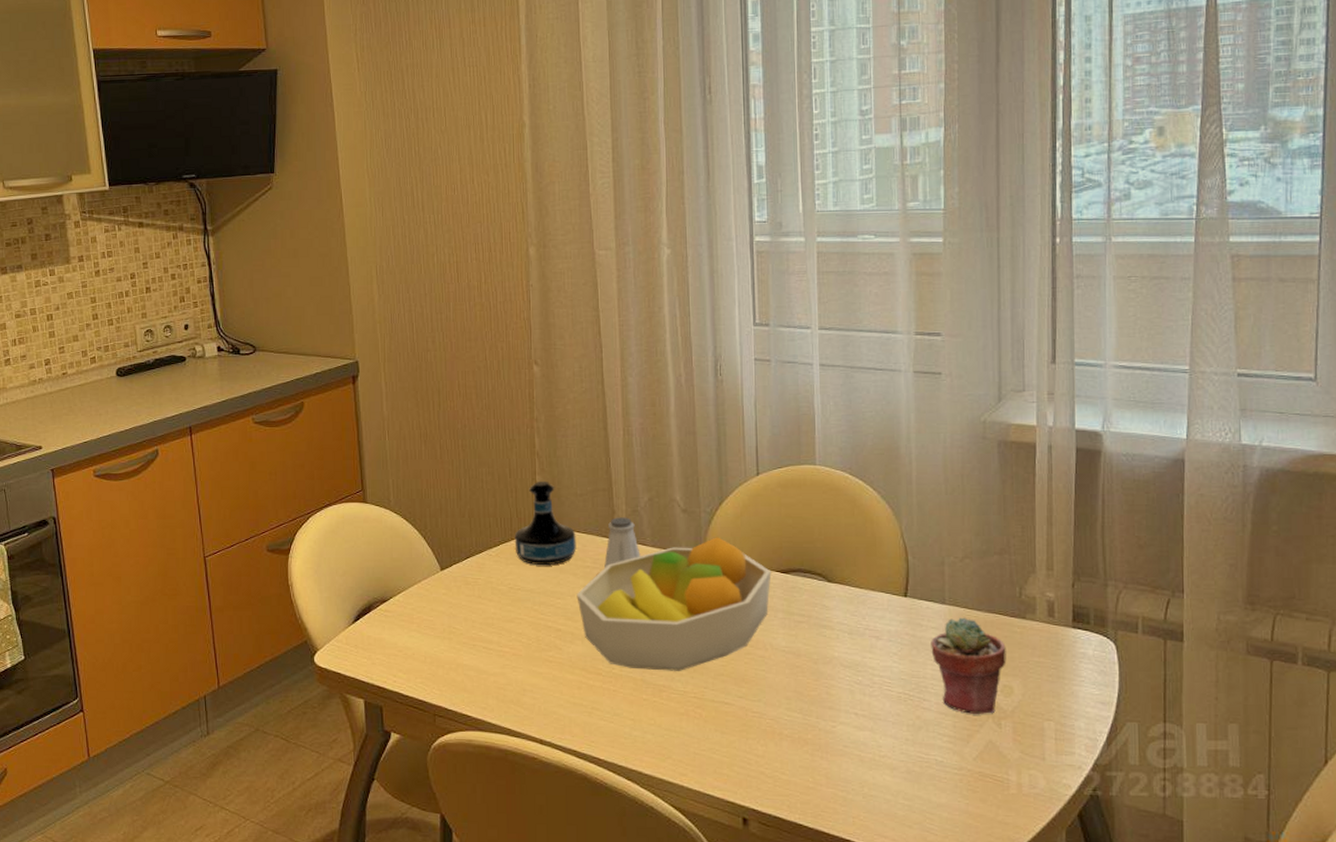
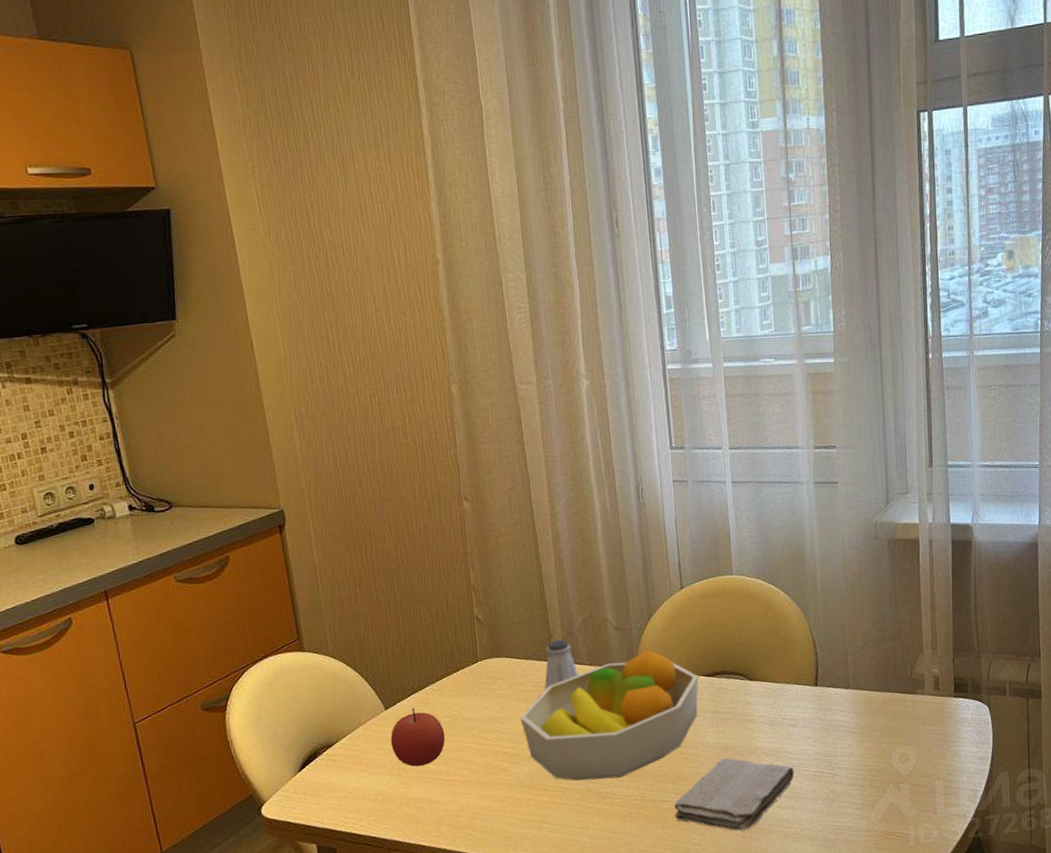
apple: none [444,571,499,632] -> present [390,707,446,767]
tequila bottle: present [514,480,577,566] -> none [456,612,517,695]
washcloth: none [736,665,875,747] -> present [674,758,794,831]
potted succulent: present [931,617,1006,714] -> none [839,698,902,782]

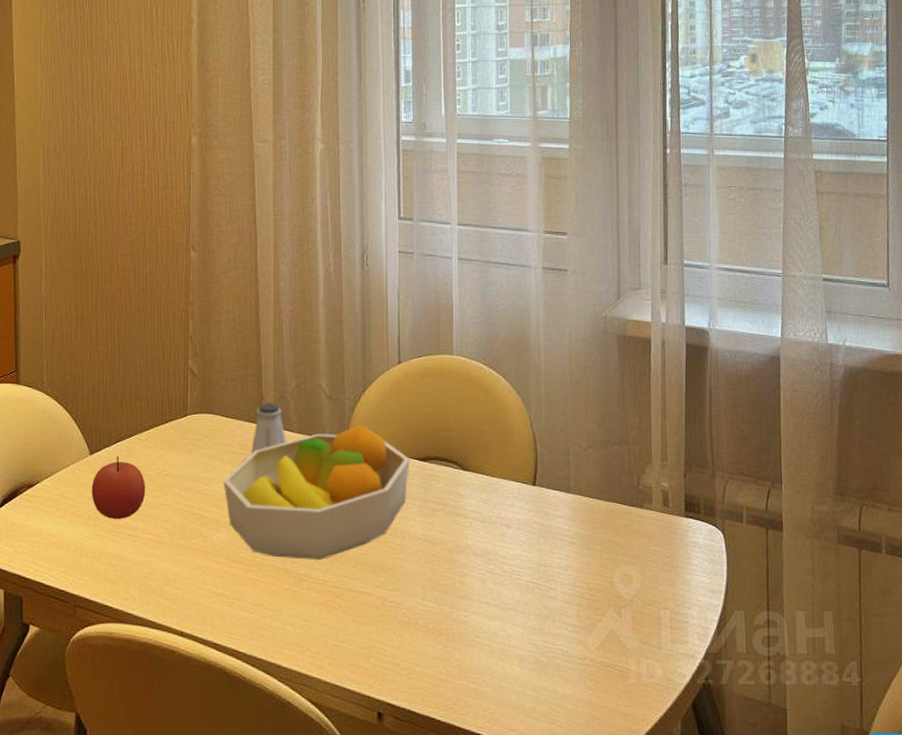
washcloth: present [674,758,794,831] -> none [374,553,506,638]

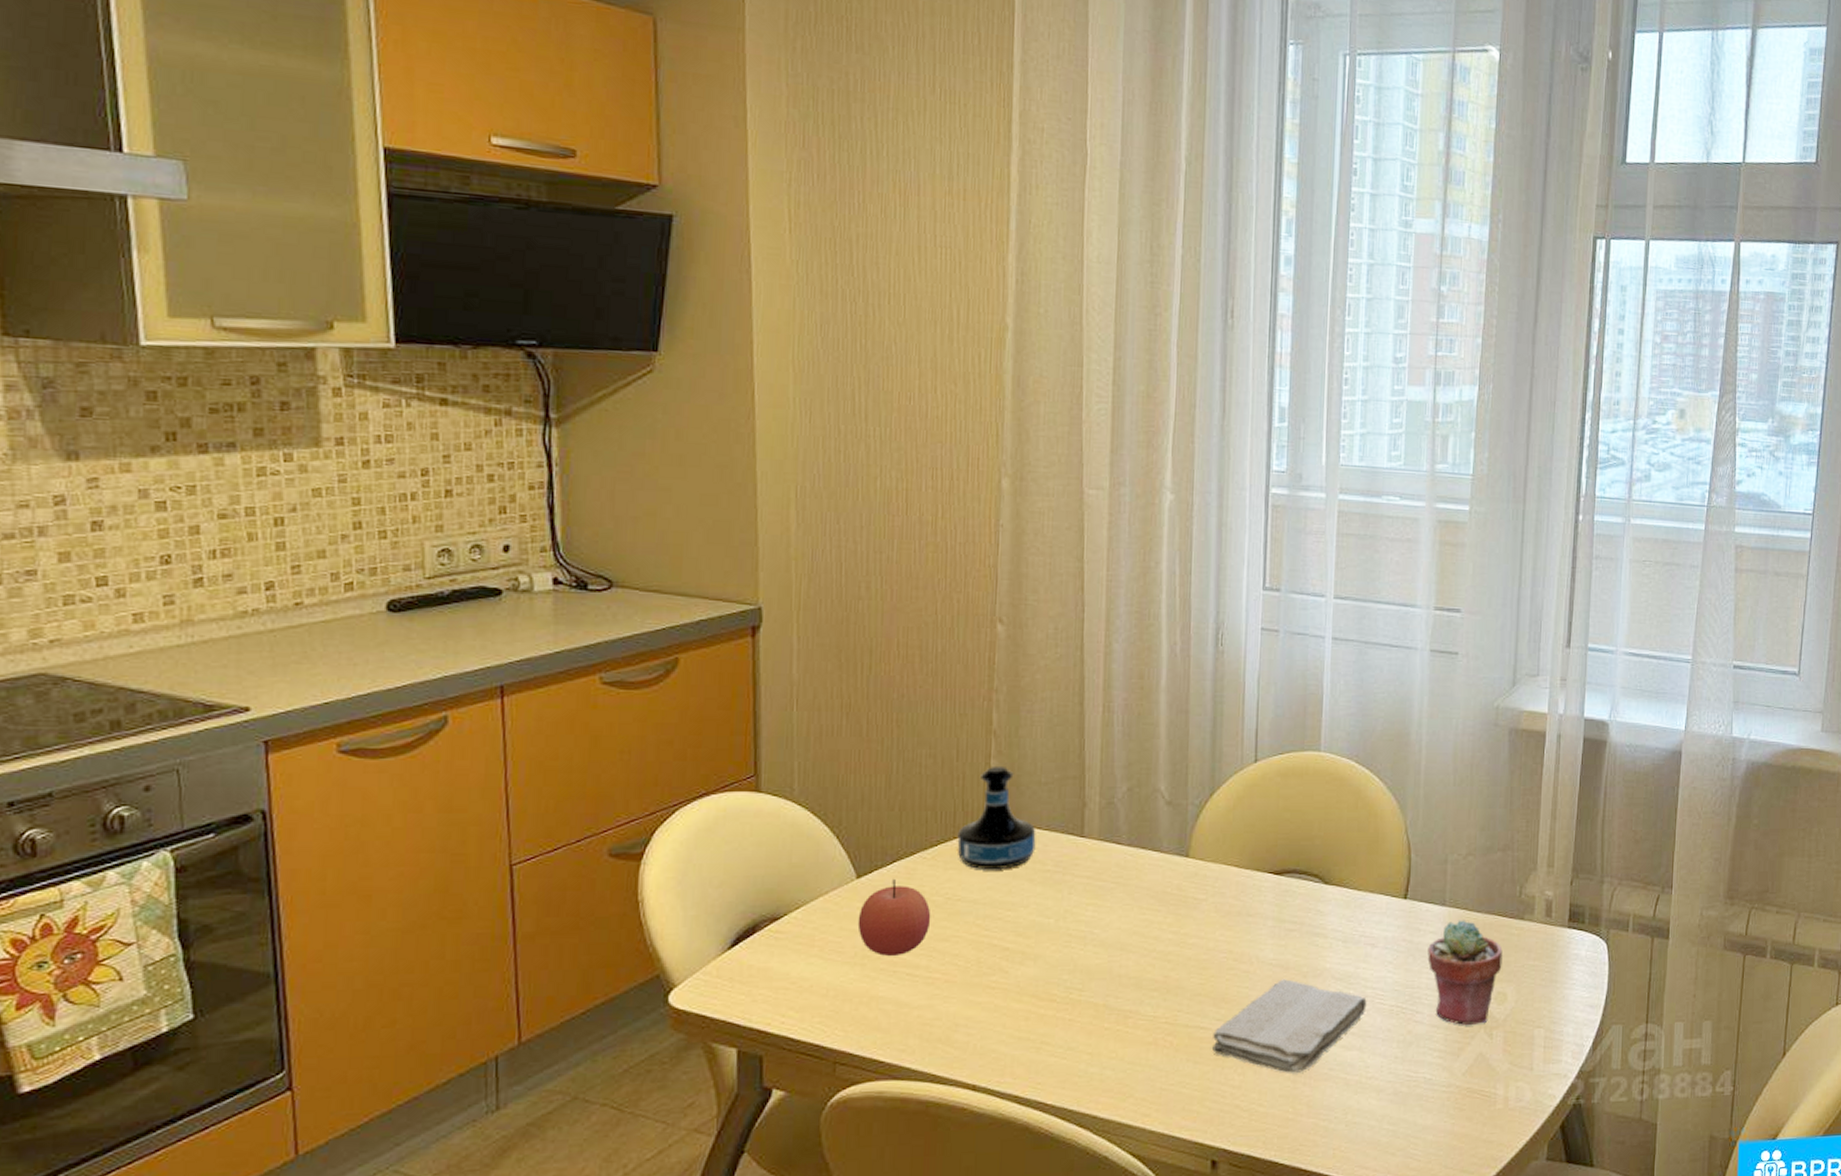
tequila bottle: none [164,365,225,451] -> present [957,765,1036,870]
fruit bowl: present [223,424,410,560] -> none [1031,834,1263,993]
saltshaker: present [251,403,287,454] -> none [1069,811,1114,872]
washcloth: none [374,553,506,638] -> present [1212,979,1367,1073]
potted succulent: none [557,506,626,603] -> present [1427,920,1503,1025]

